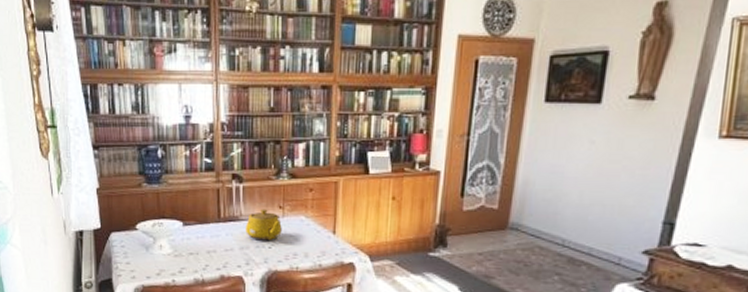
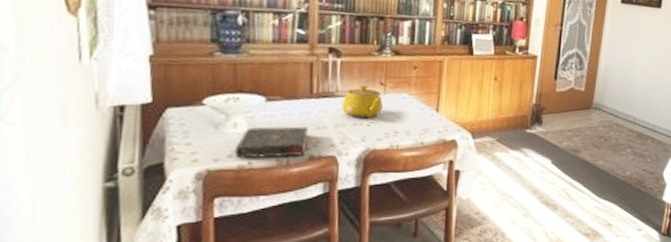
book: none [161,248,218,277] -> present [234,126,308,159]

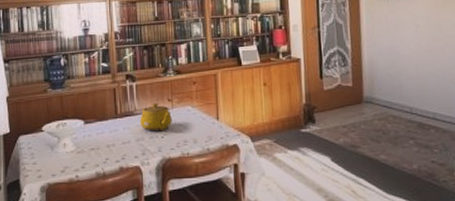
book: present [234,126,308,159] -> none [65,142,117,173]

